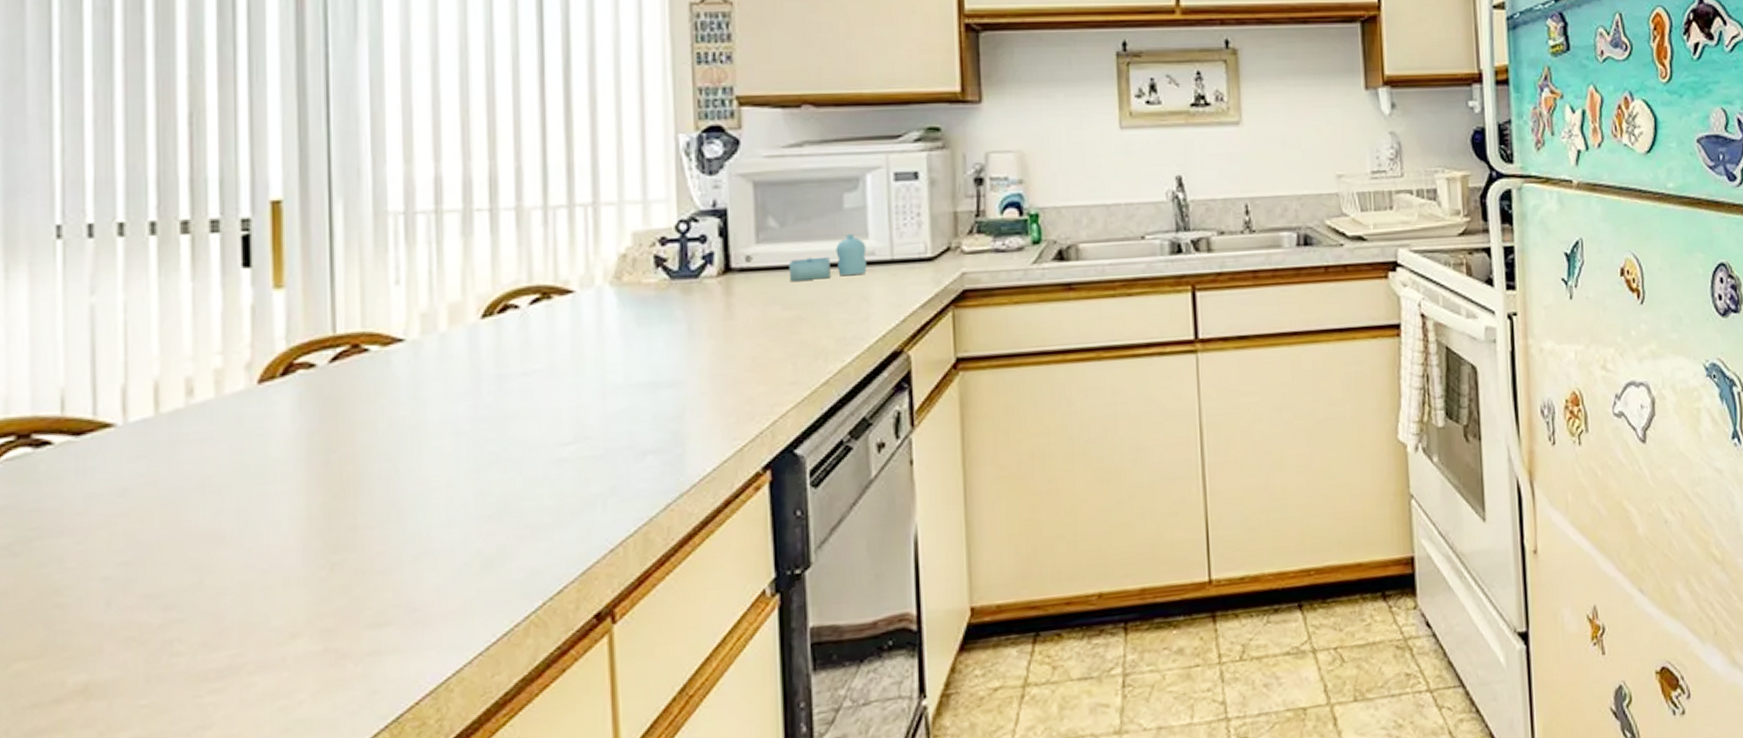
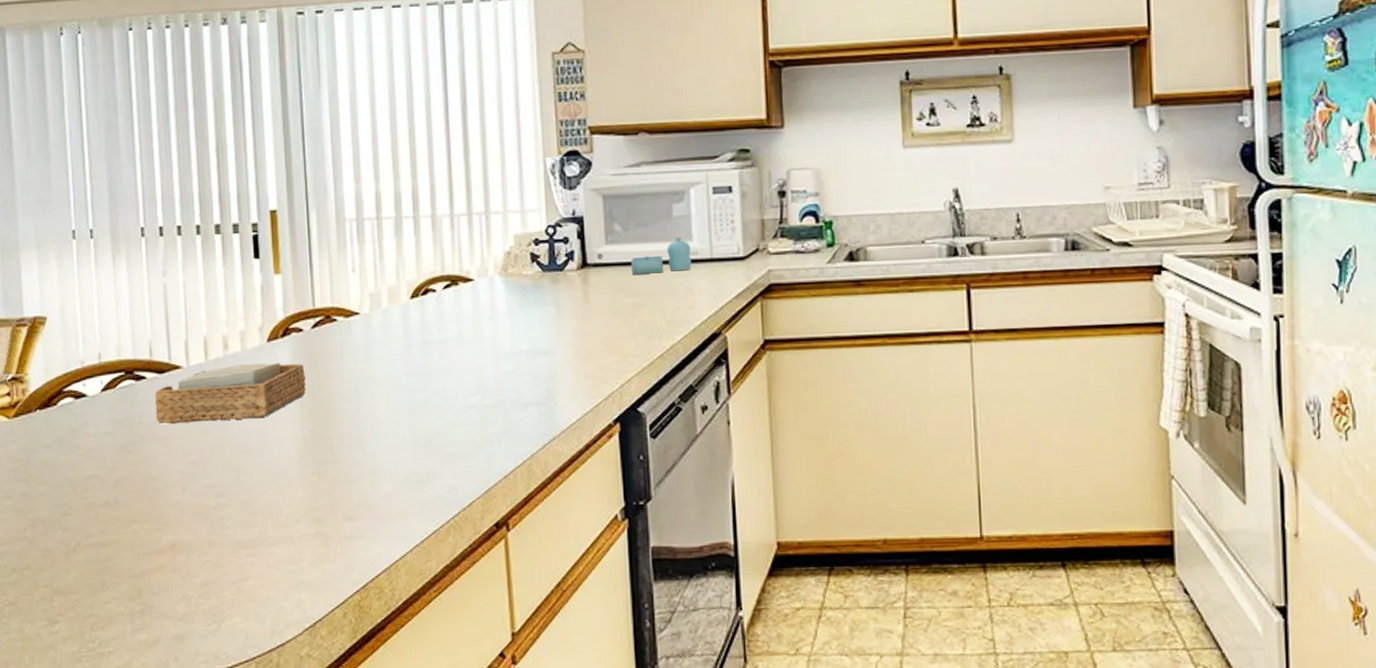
napkin holder: none [65,411,317,510] -> present [154,363,306,424]

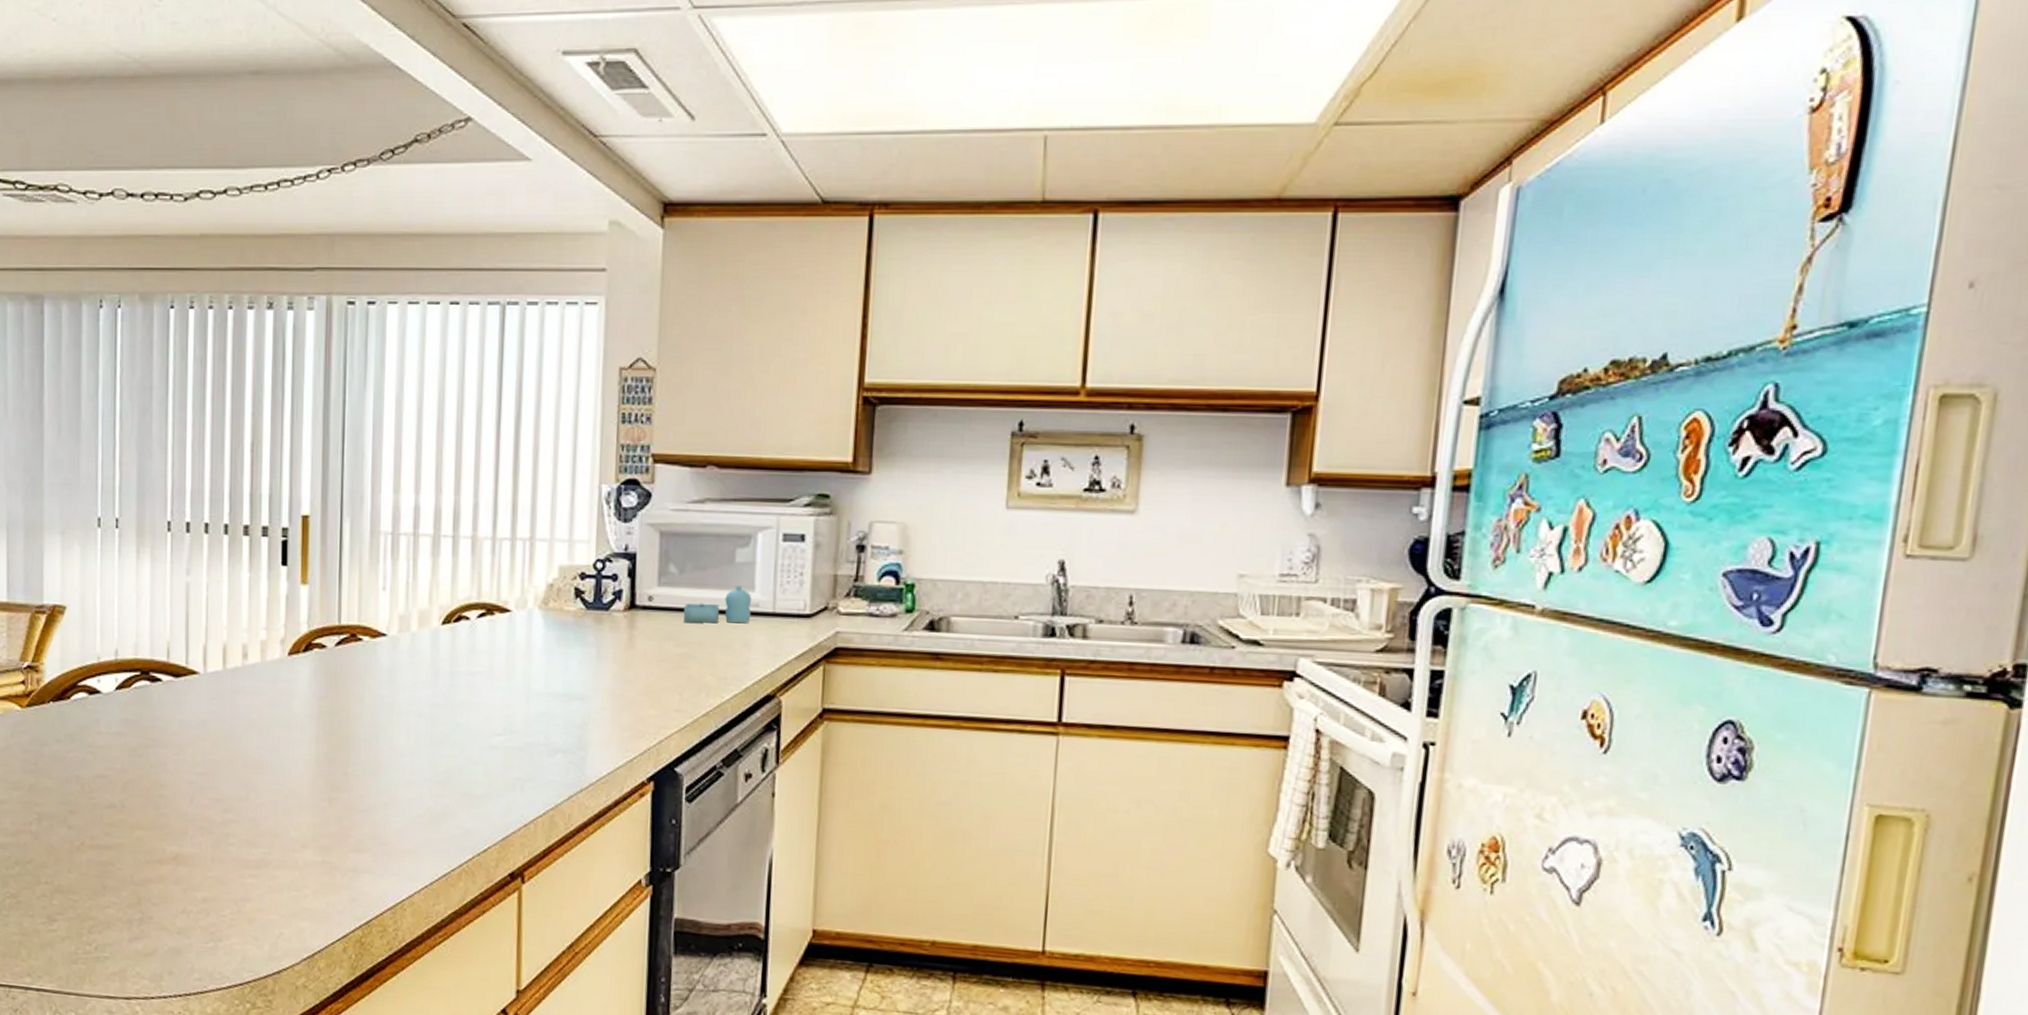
napkin holder: present [154,363,306,424] -> none [168,676,325,735]

